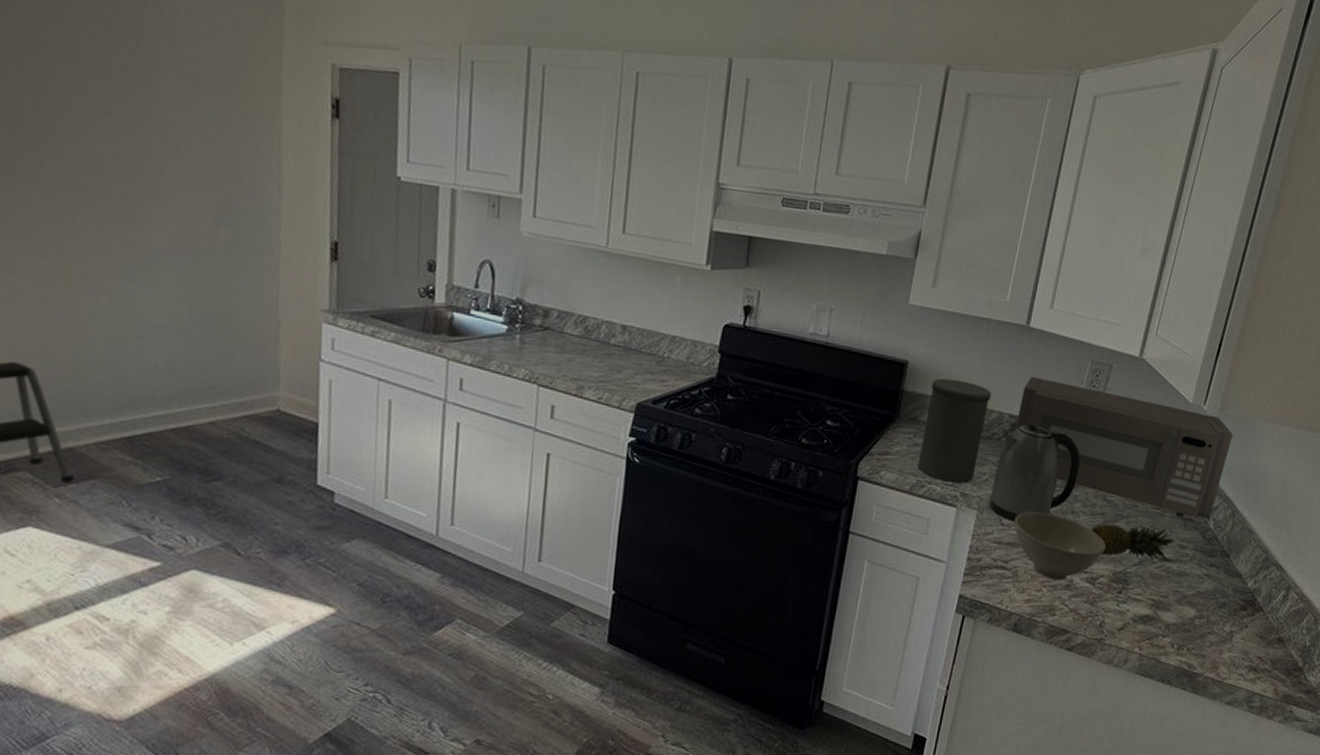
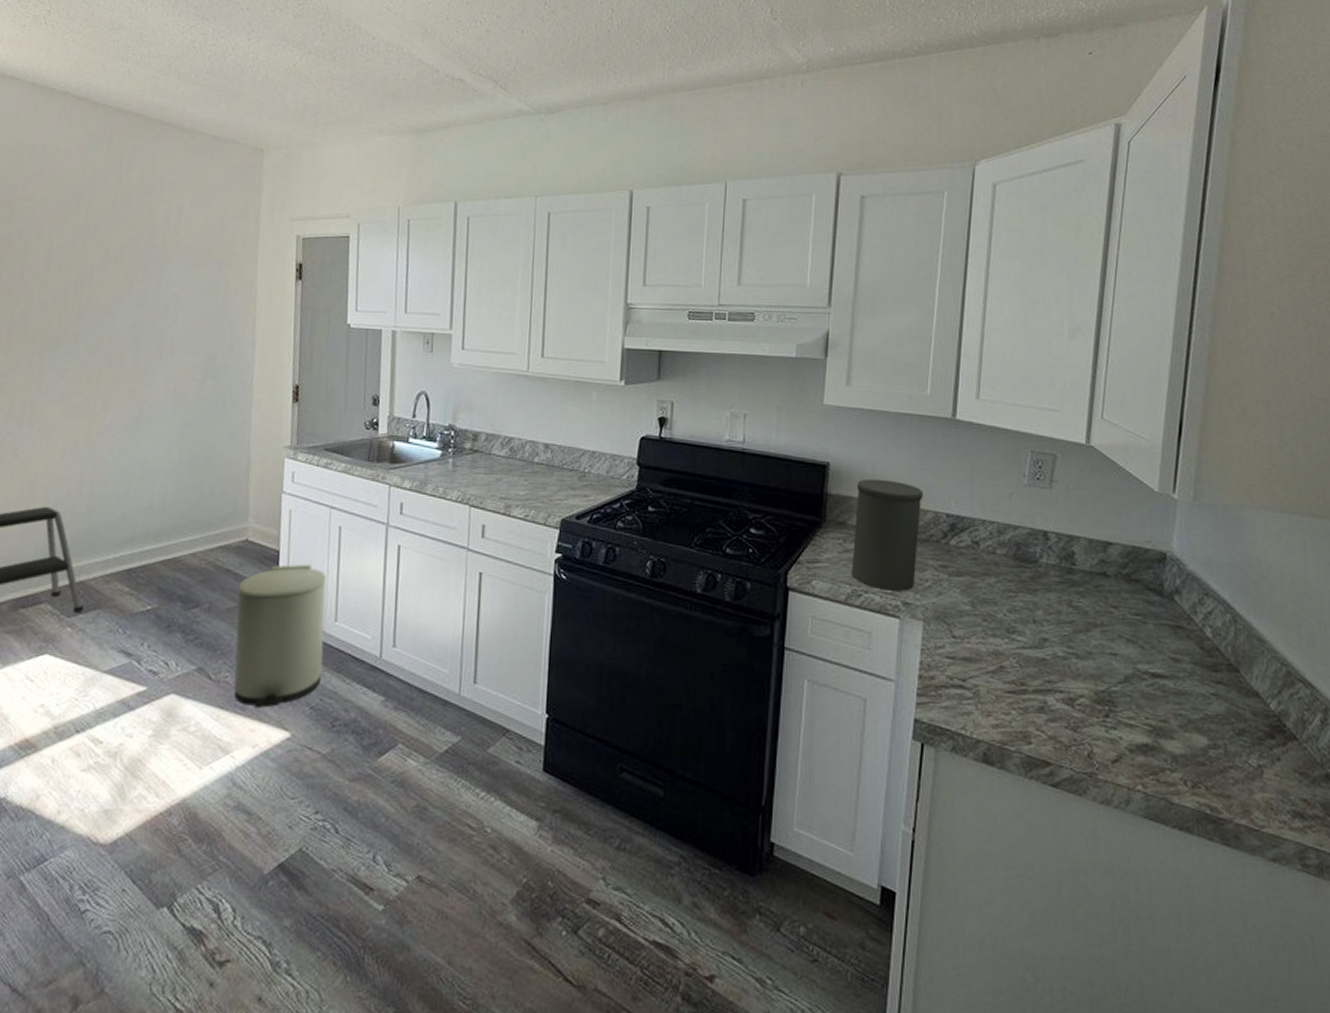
pedal bin: none [267,438,375,584] -> present [233,564,327,708]
kettle: present [988,424,1081,521] -> none [935,523,1036,633]
microwave: present [1015,376,1234,520] -> none [955,471,1216,627]
bowl: present [1015,511,1107,581] -> none [968,621,1082,702]
fruit: present [1091,523,1175,562] -> none [1060,633,1166,678]

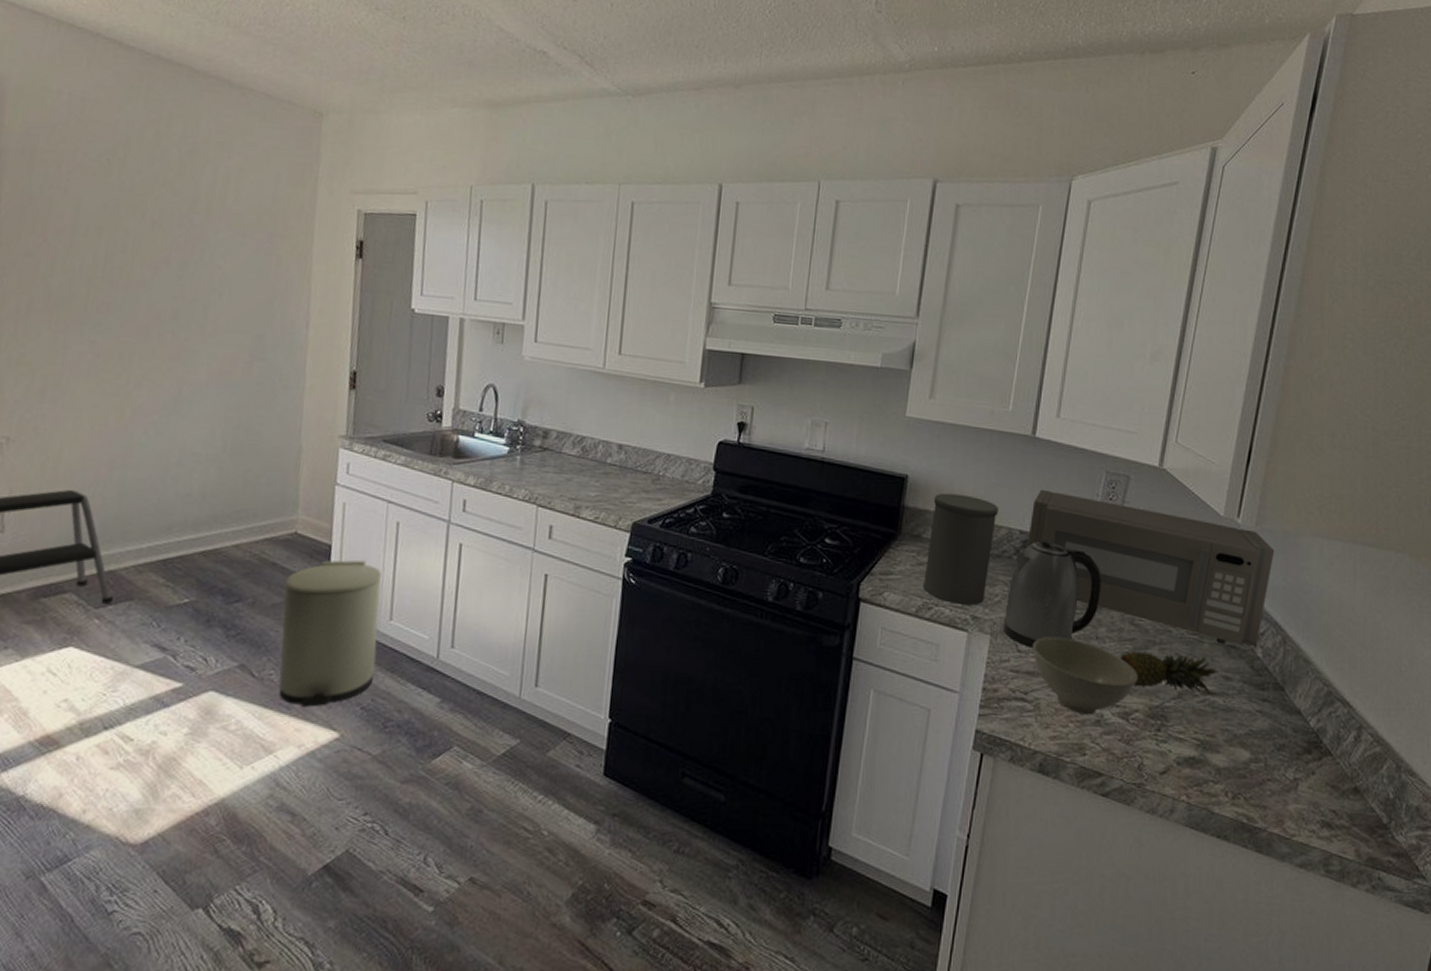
kettle: none [935,523,1036,633] -> present [1002,540,1103,648]
microwave: none [955,471,1216,627] -> present [1027,489,1275,647]
bowl: none [968,621,1082,702] -> present [1033,636,1139,715]
fruit: none [1060,633,1166,678] -> present [1120,650,1218,695]

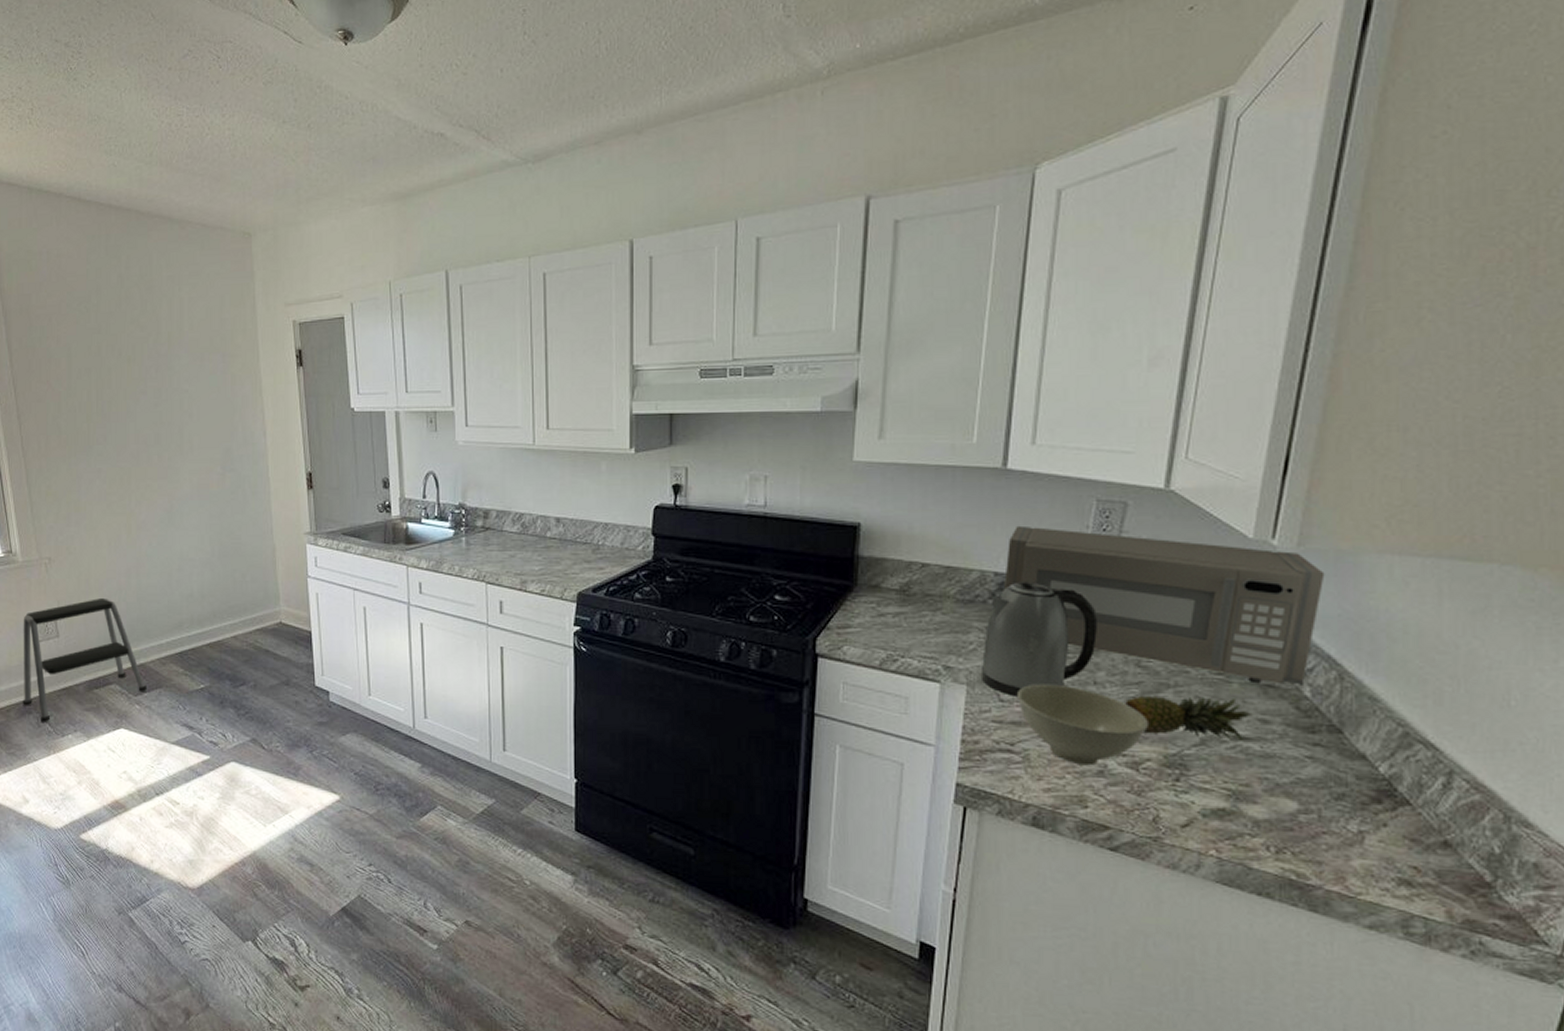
pedal bin: present [278,559,382,707] -> none [278,643,362,774]
canister: present [923,492,1000,605] -> none [886,538,969,655]

